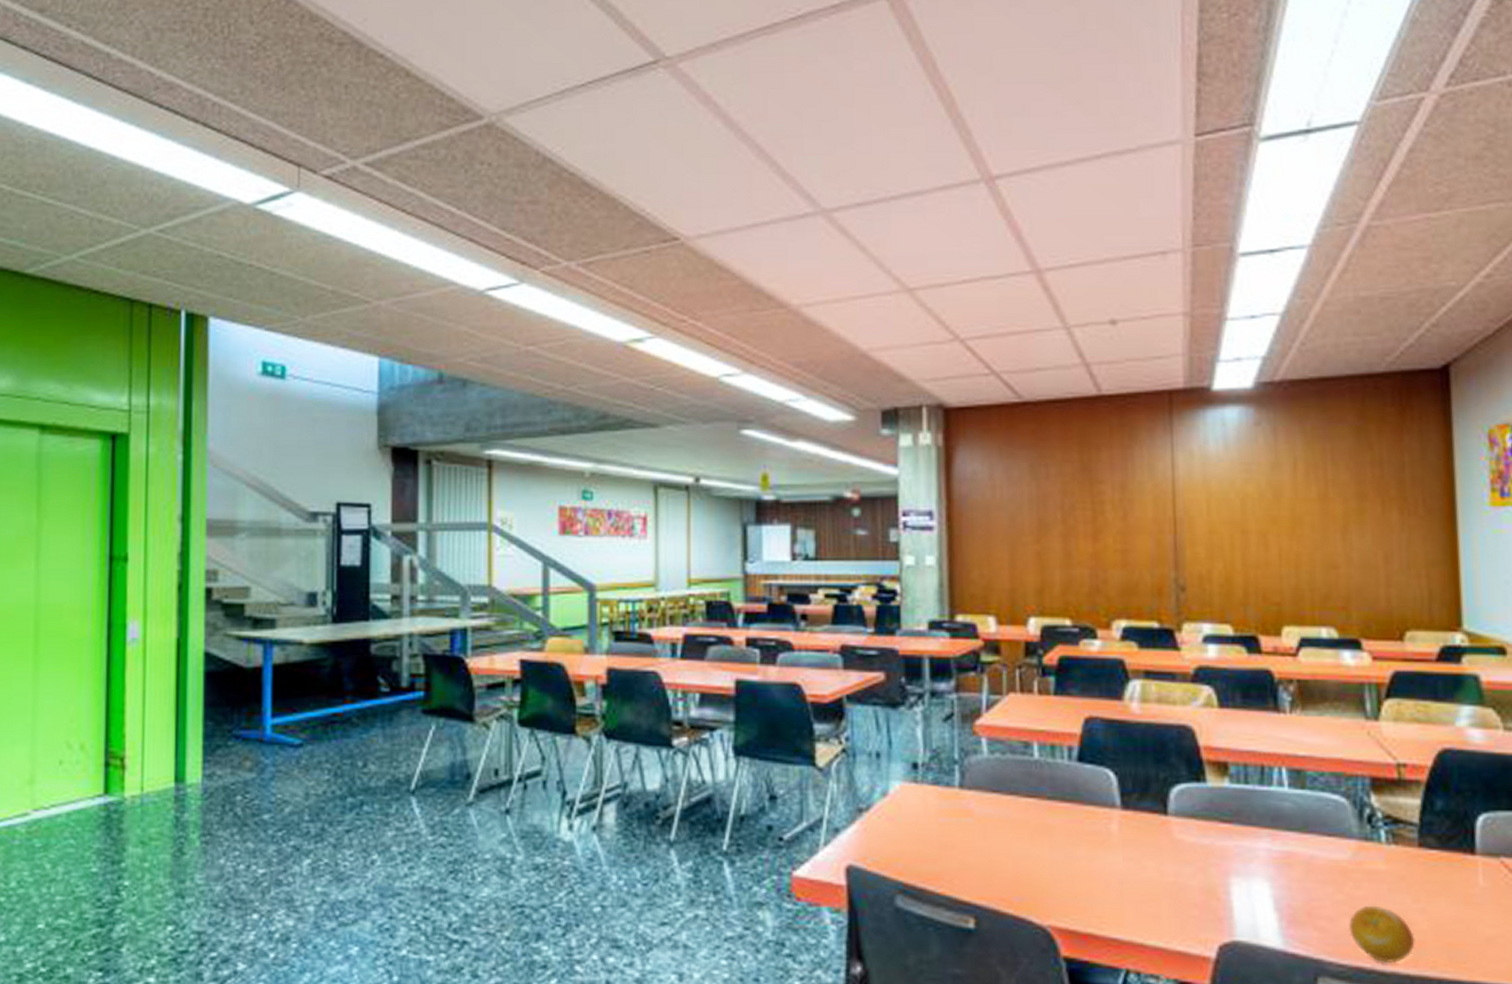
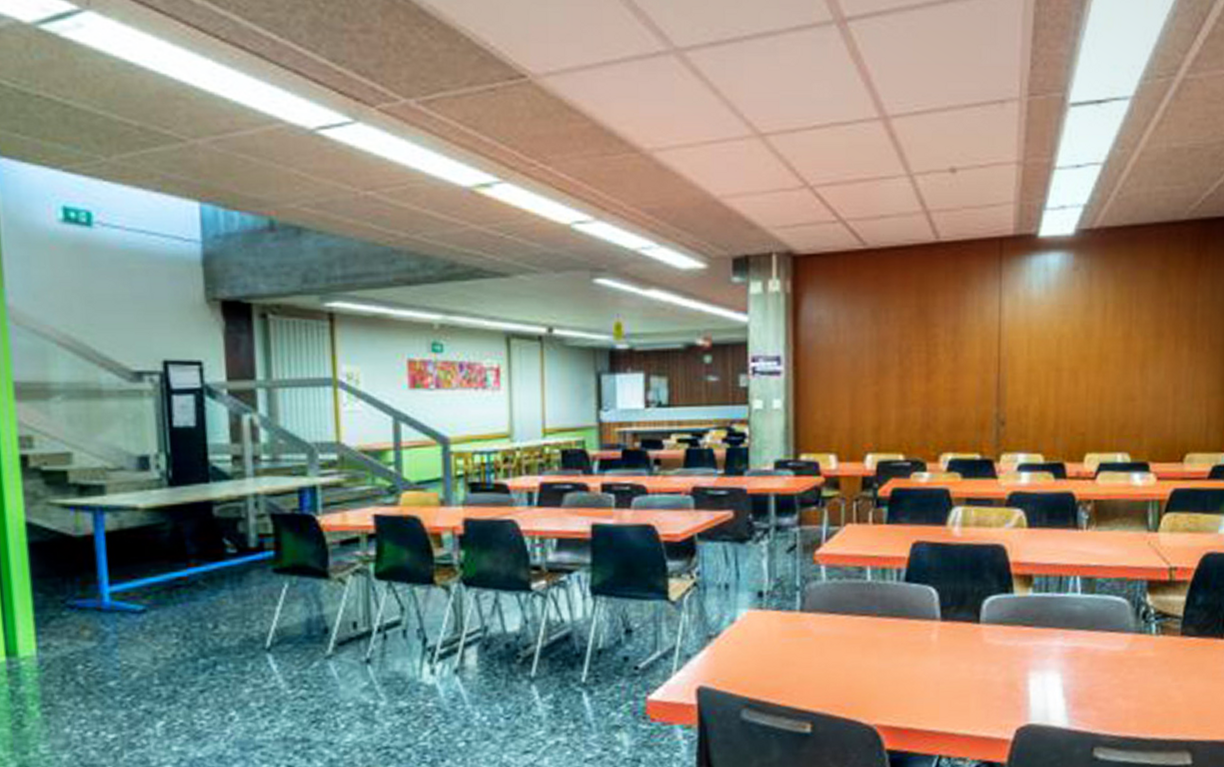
fruit: present [1349,905,1415,964] -> none [1121,686,1172,732]

